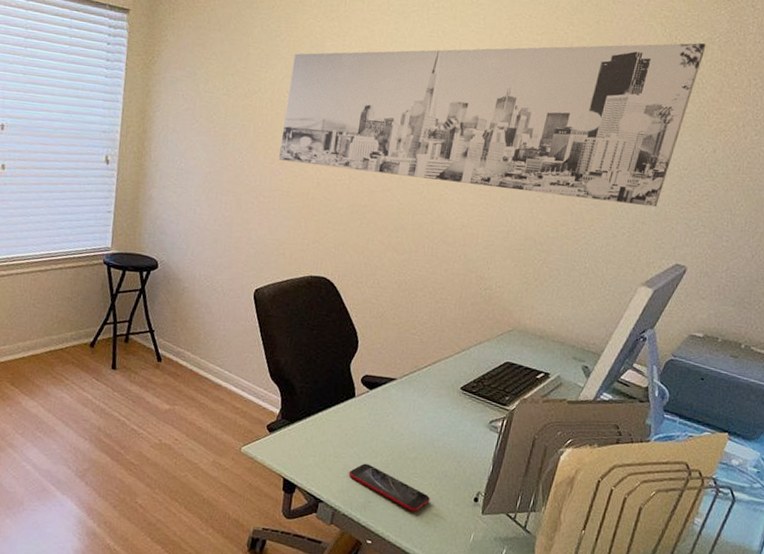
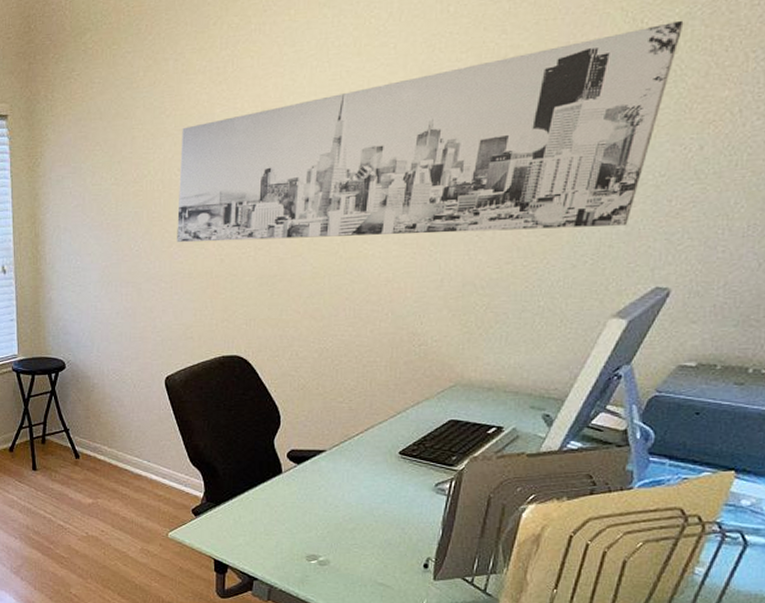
smartphone: present [348,463,430,511] -> none [282,538,374,582]

